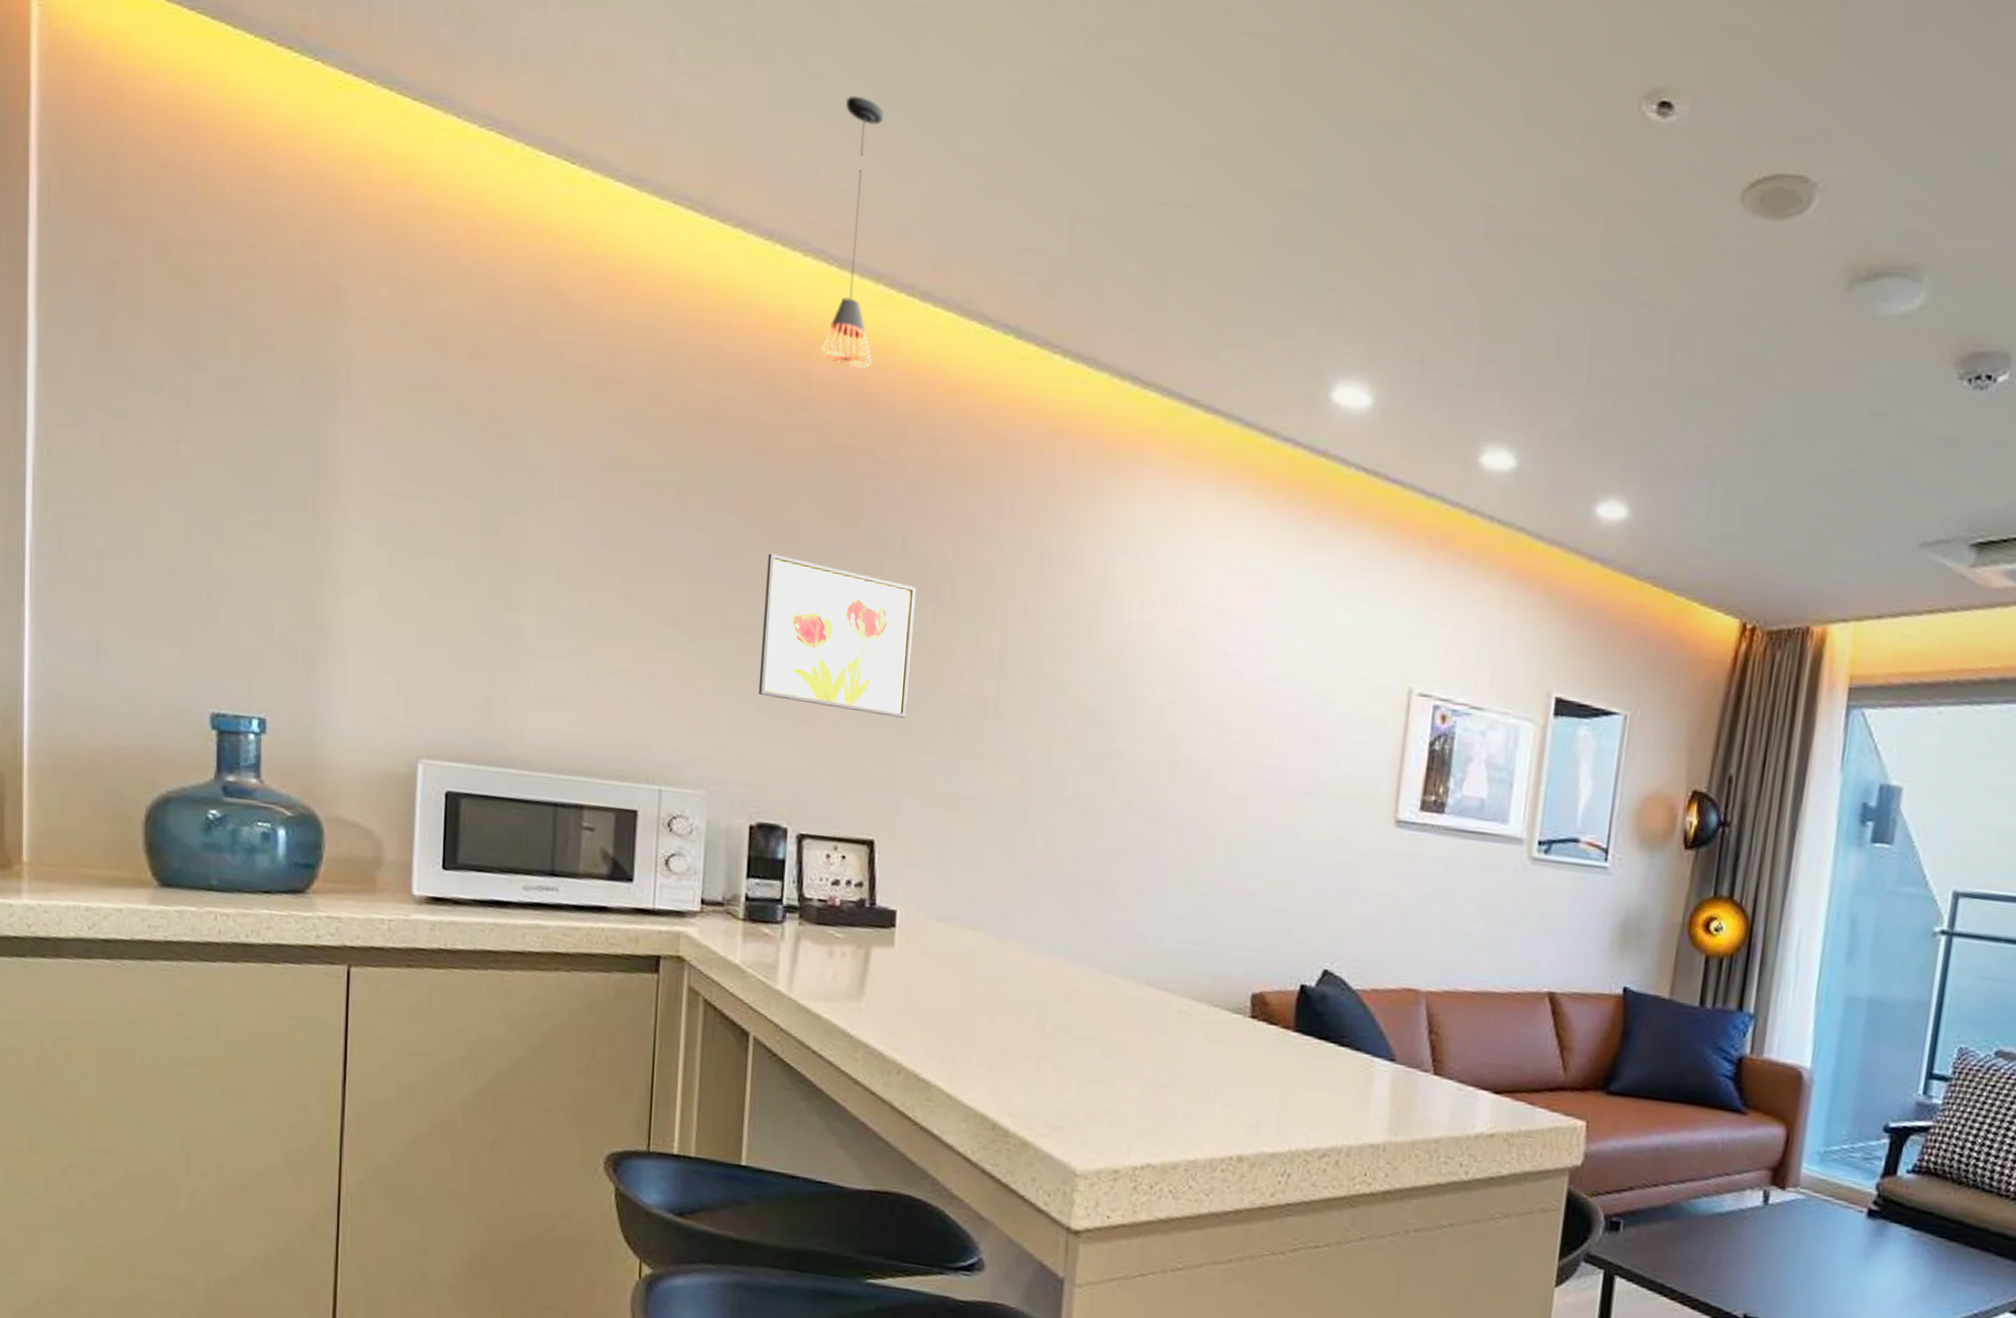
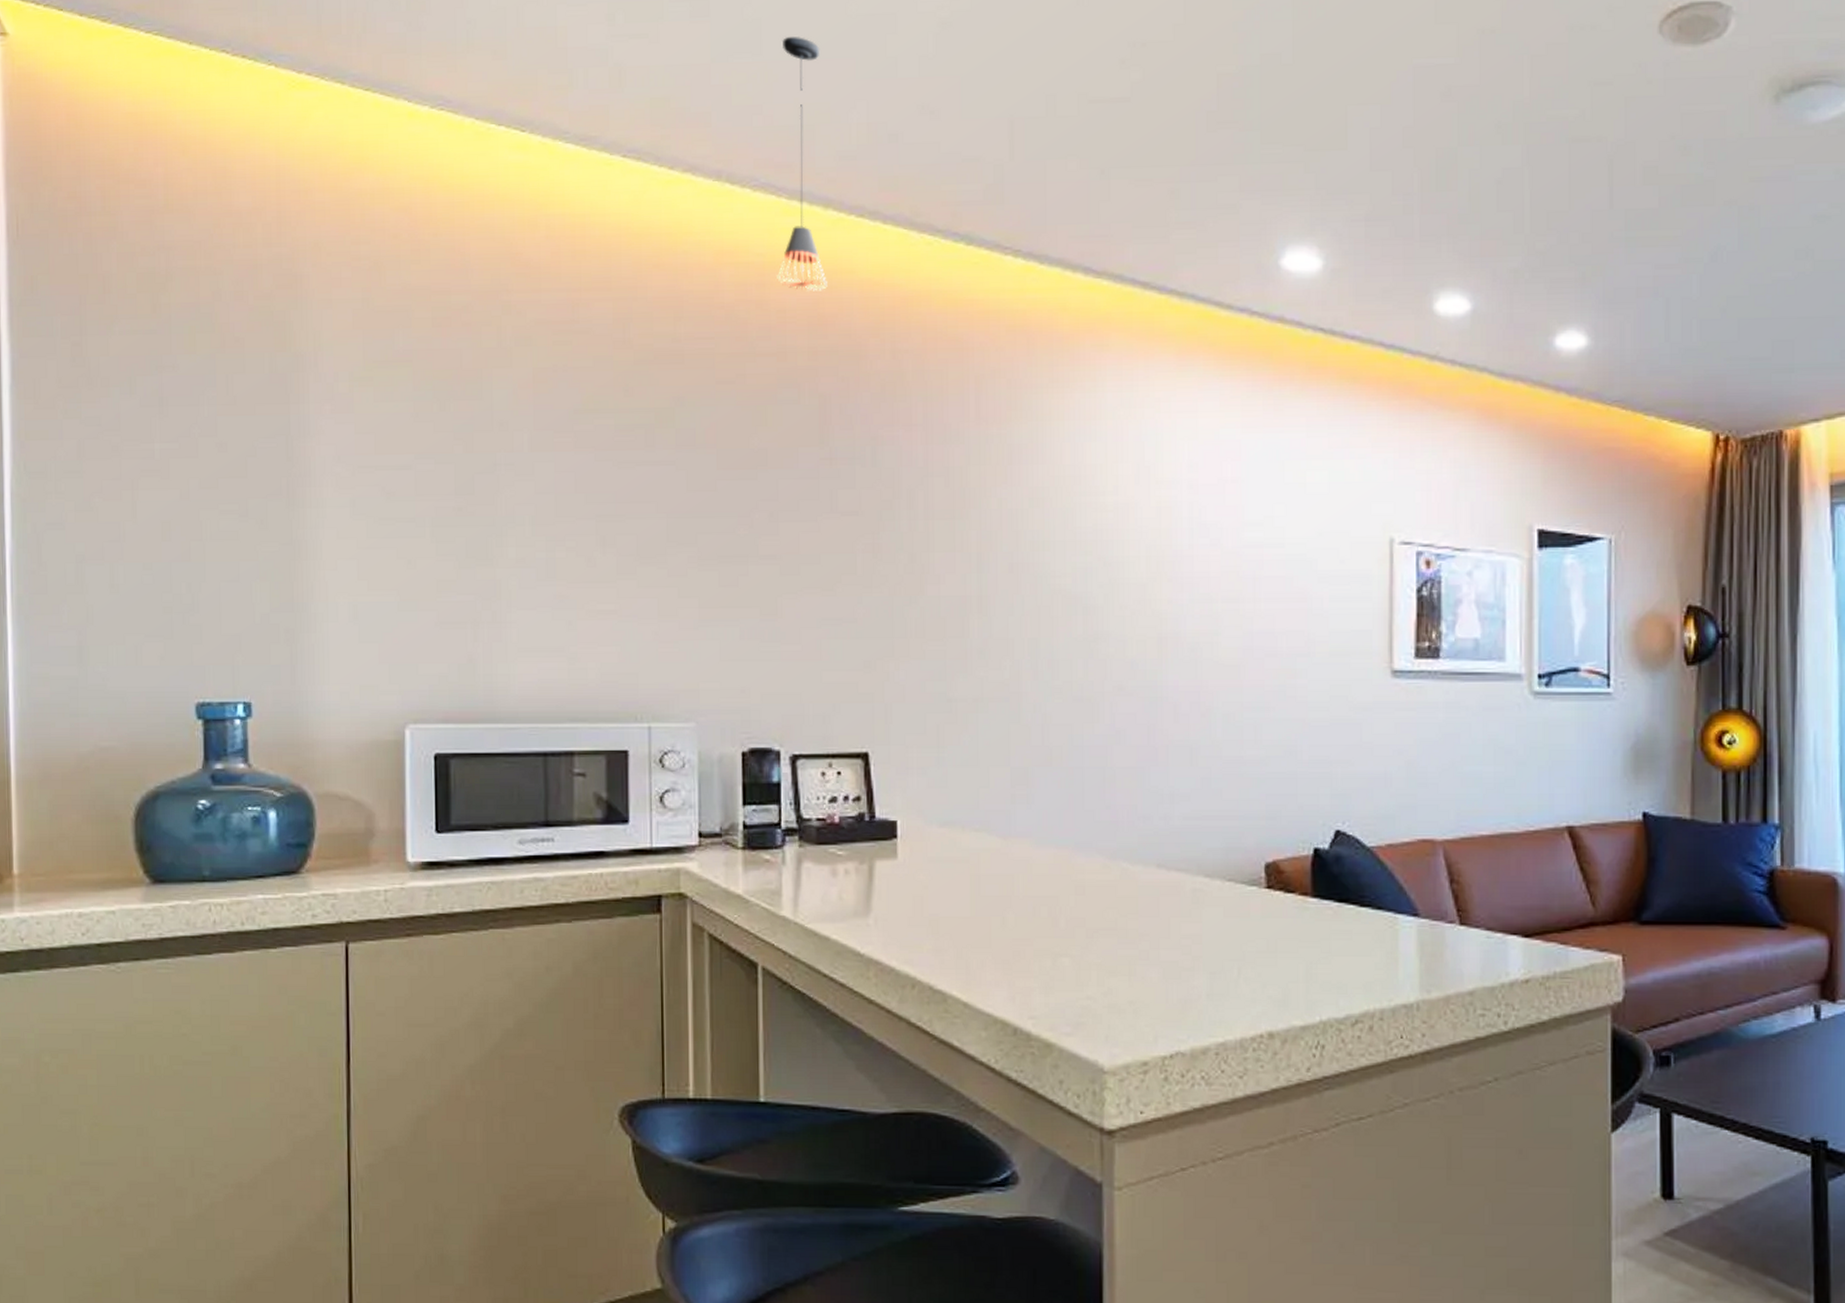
wall art: present [758,553,917,718] -> none [740,480,890,627]

